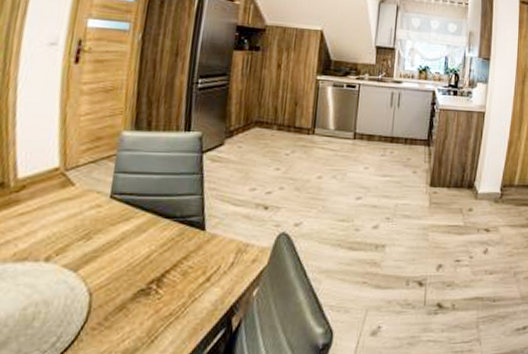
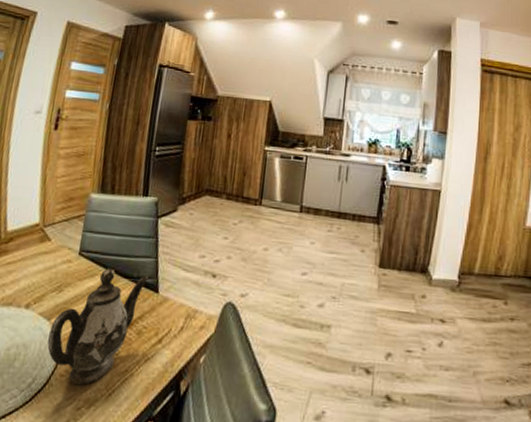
teapot: none [74,209,194,337] -> present [47,268,149,386]

